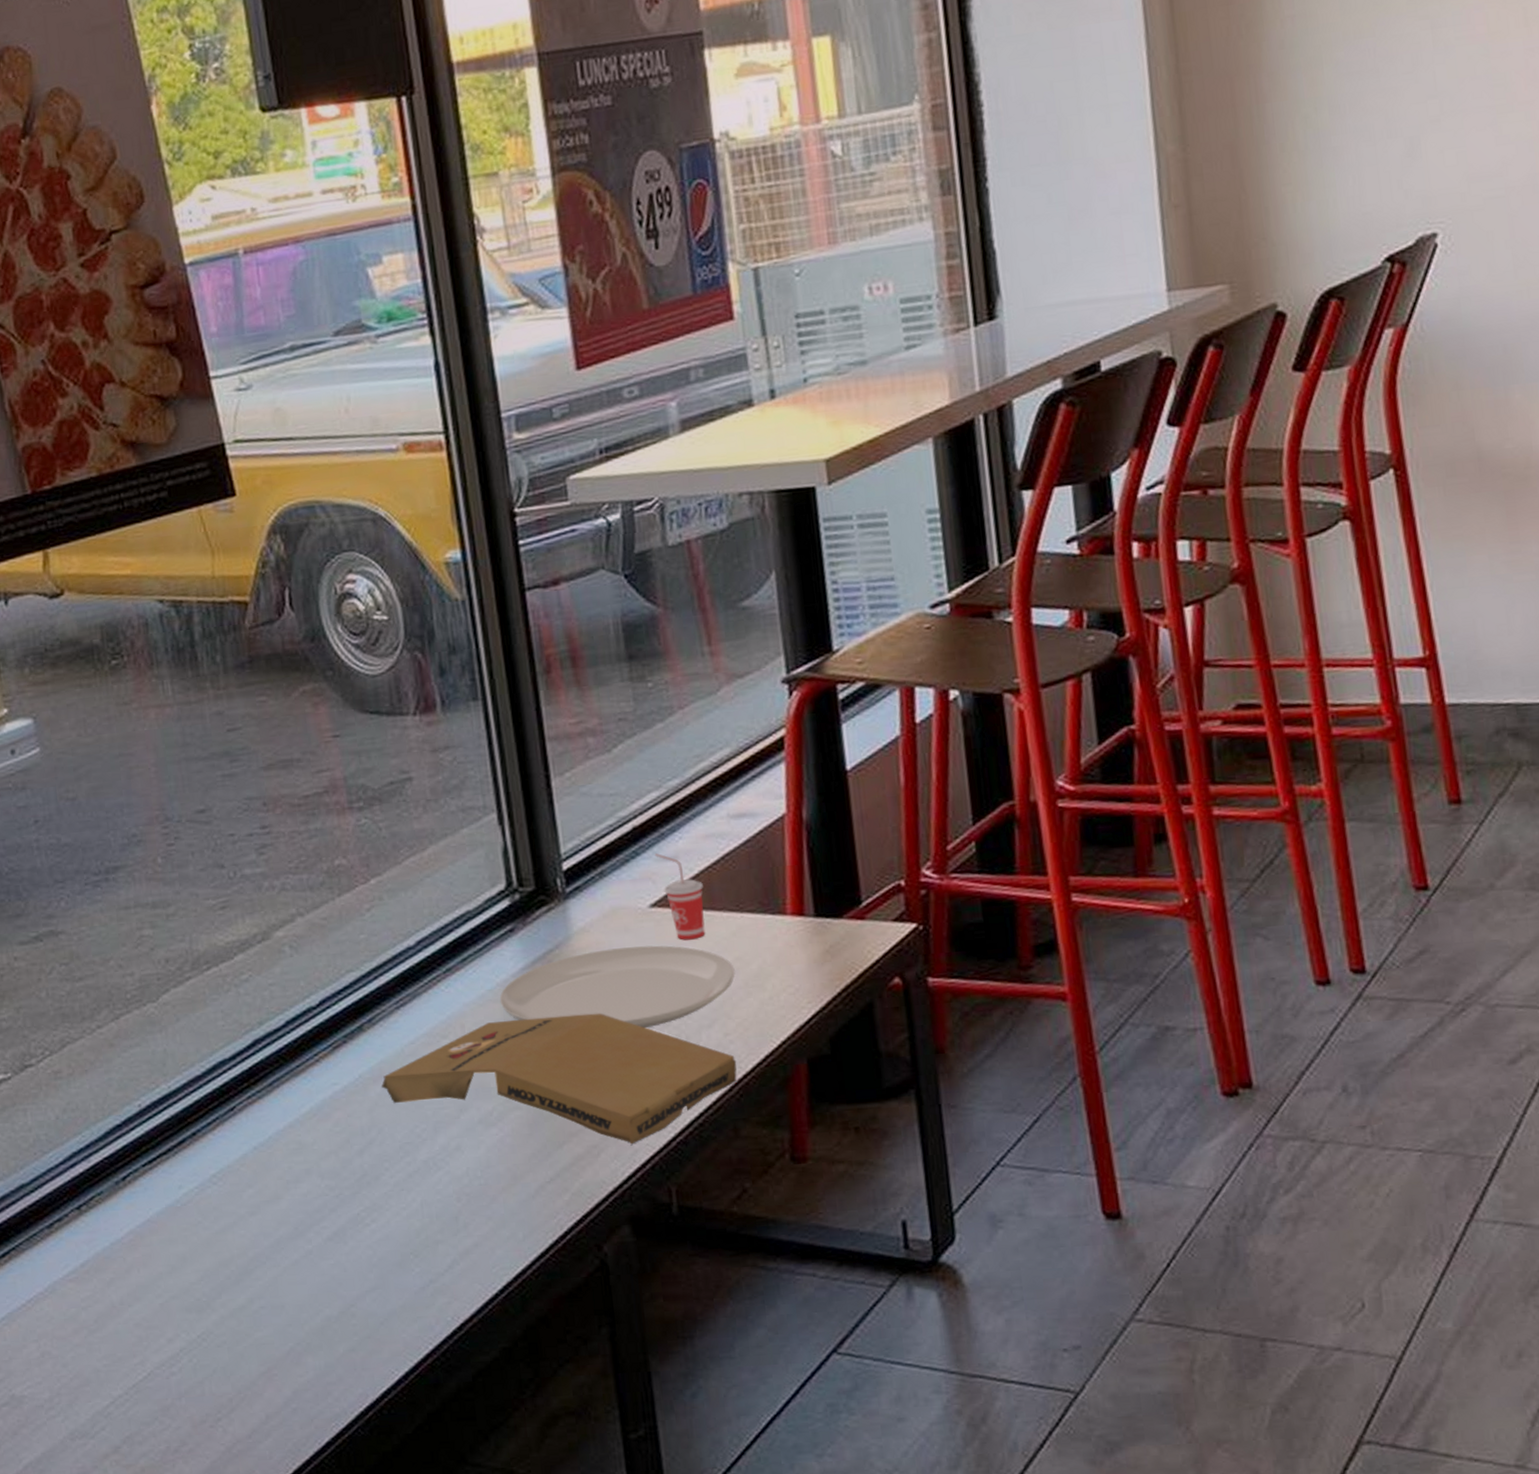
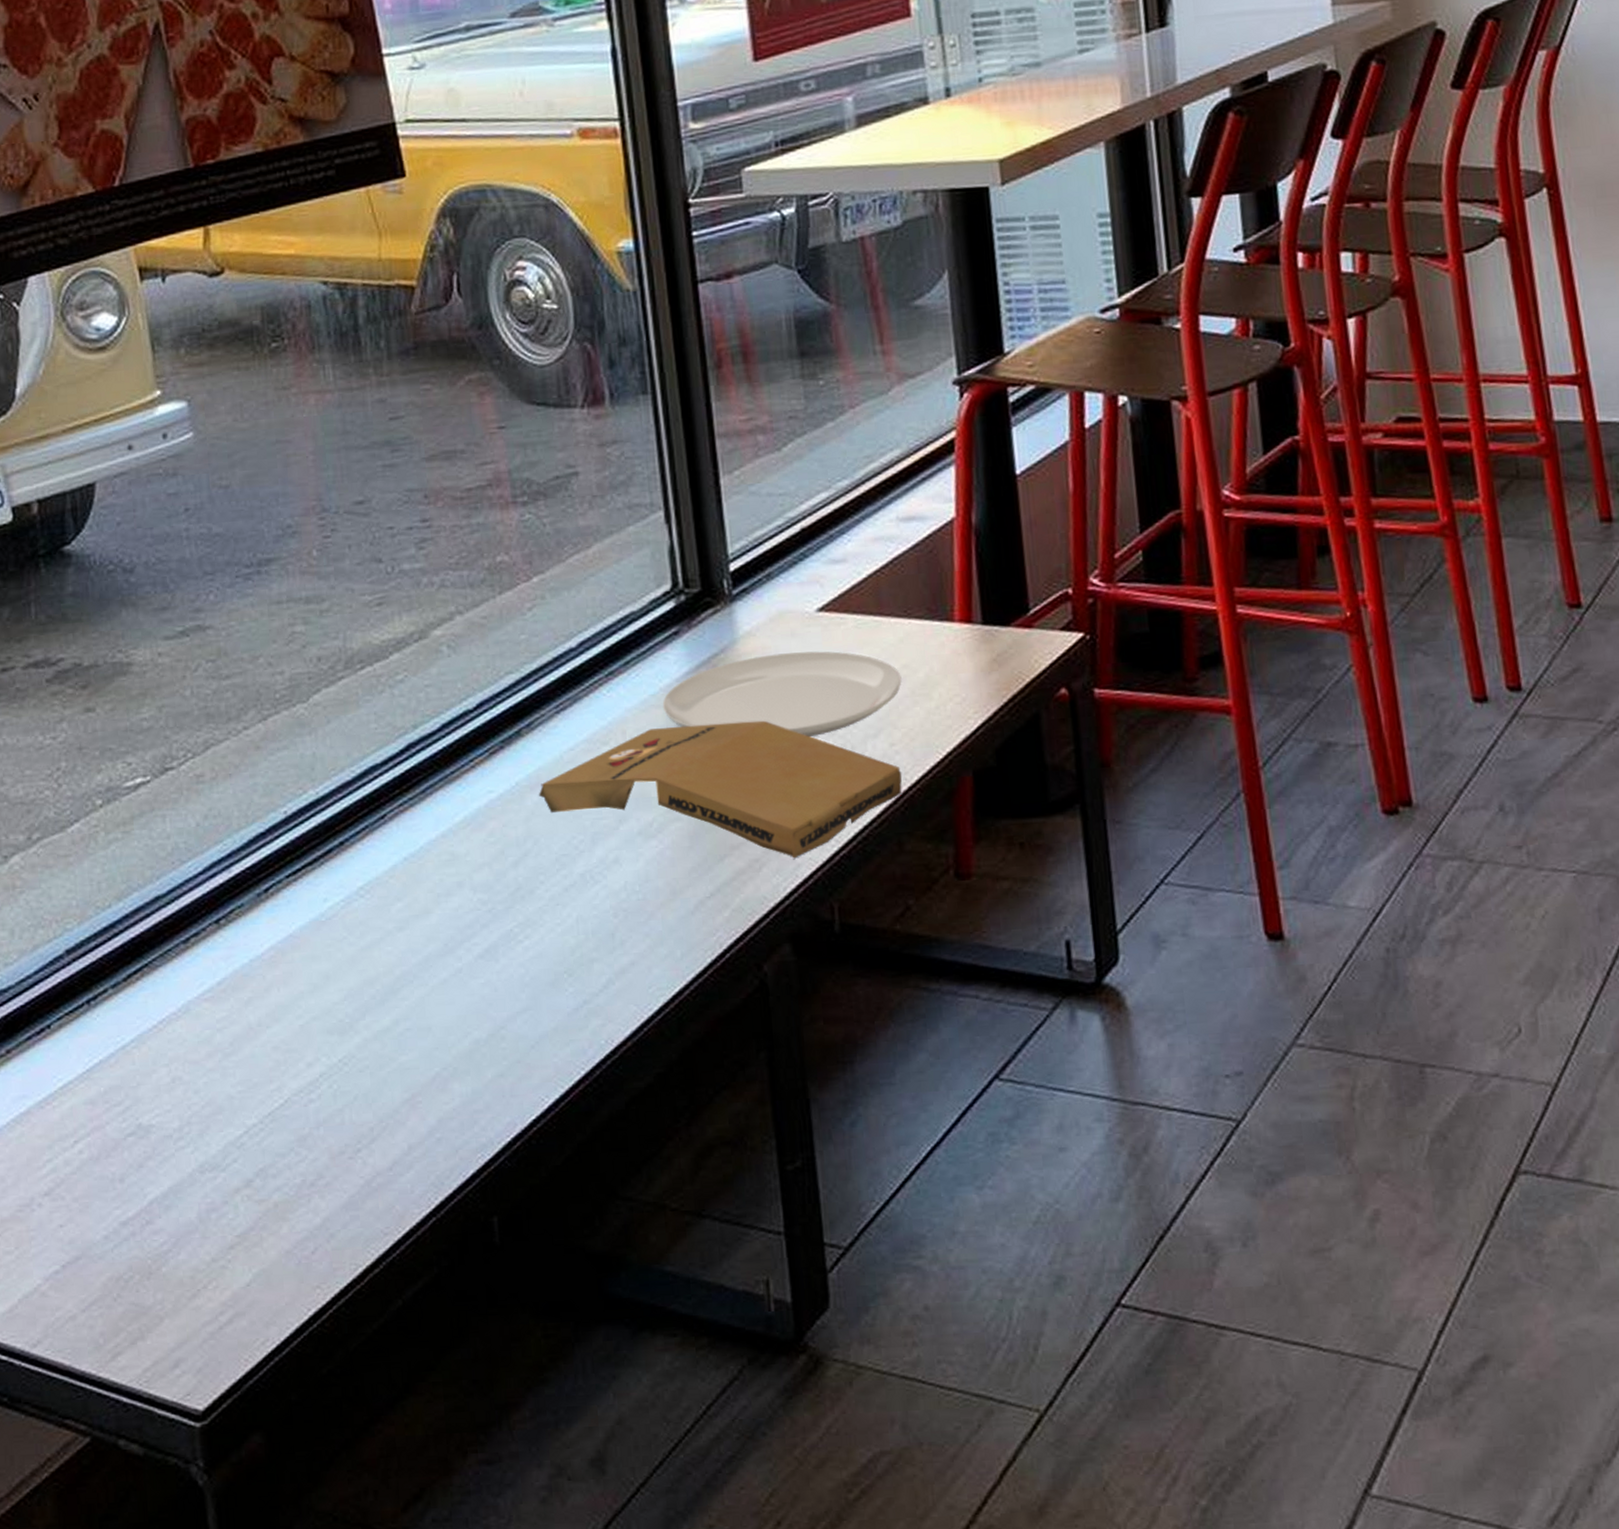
beverage cup: present [654,853,705,940] -> none [822,556,873,646]

